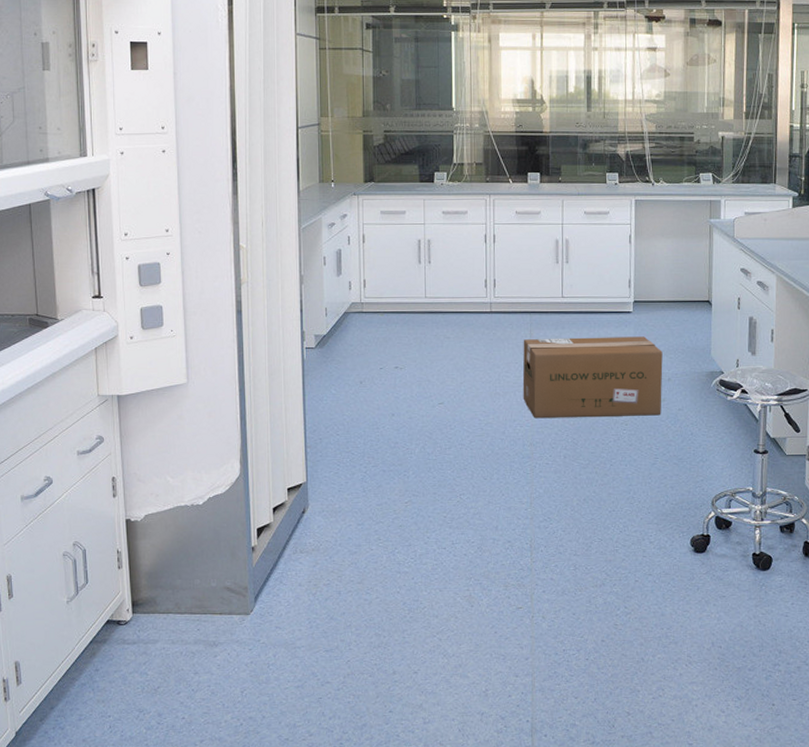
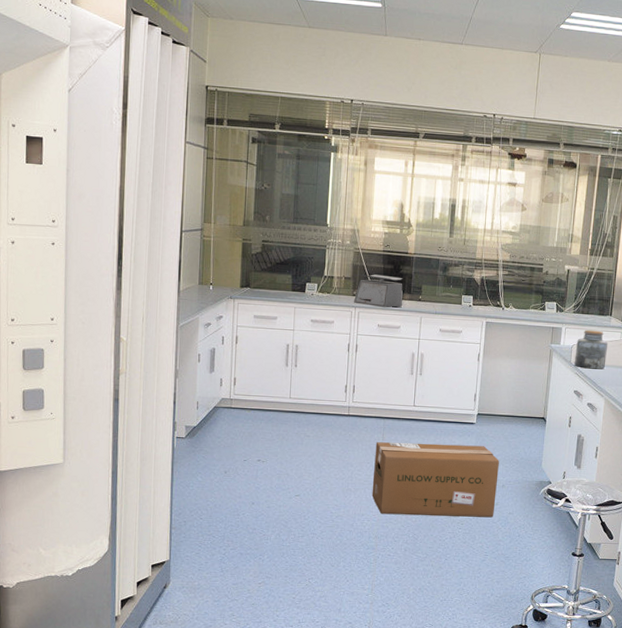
scale: none [487,157,541,193] -> present [353,274,403,308]
jar: none [738,200,775,243] -> present [574,329,608,370]

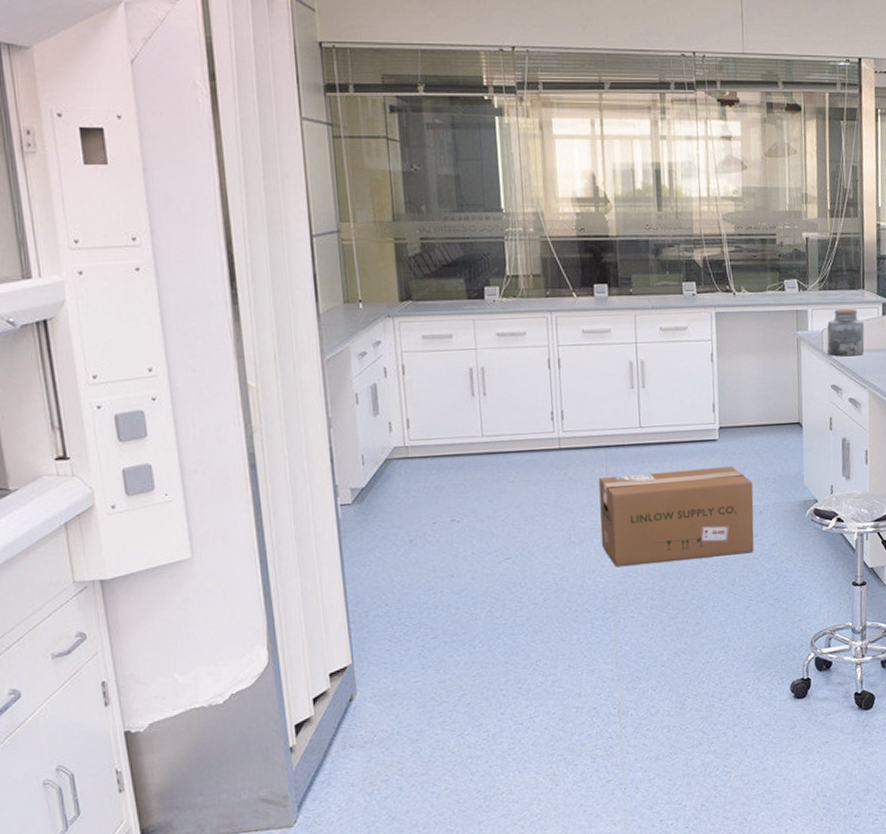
scale: present [353,274,403,308] -> none [547,266,609,309]

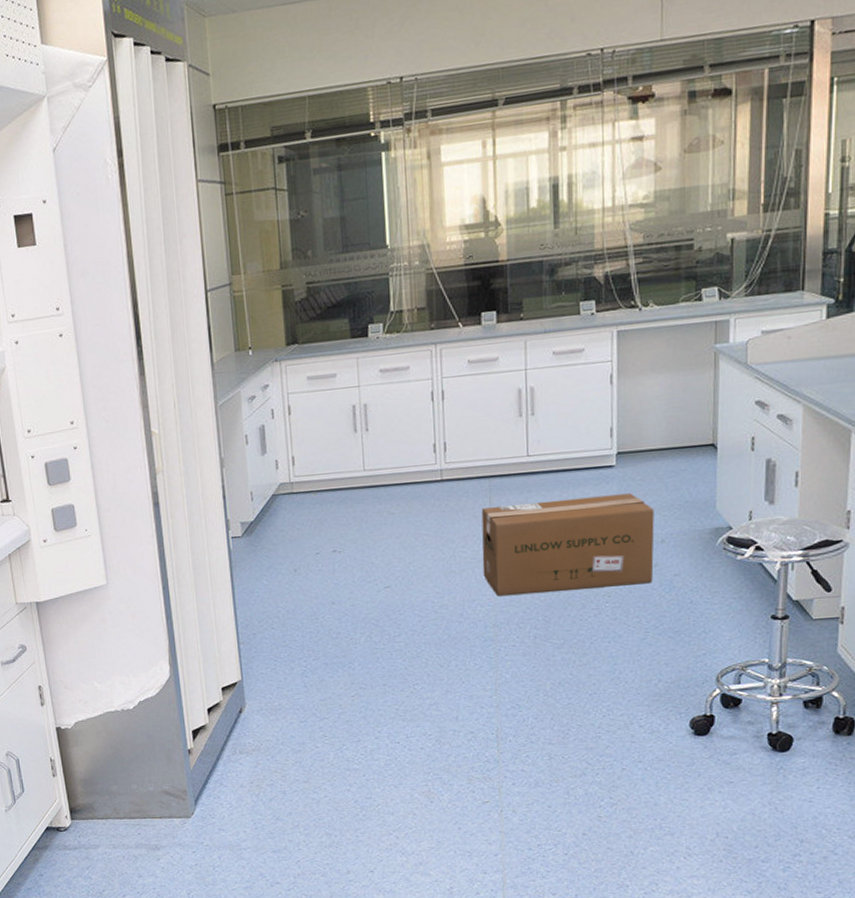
jar: present [827,308,865,357] -> none [752,313,803,369]

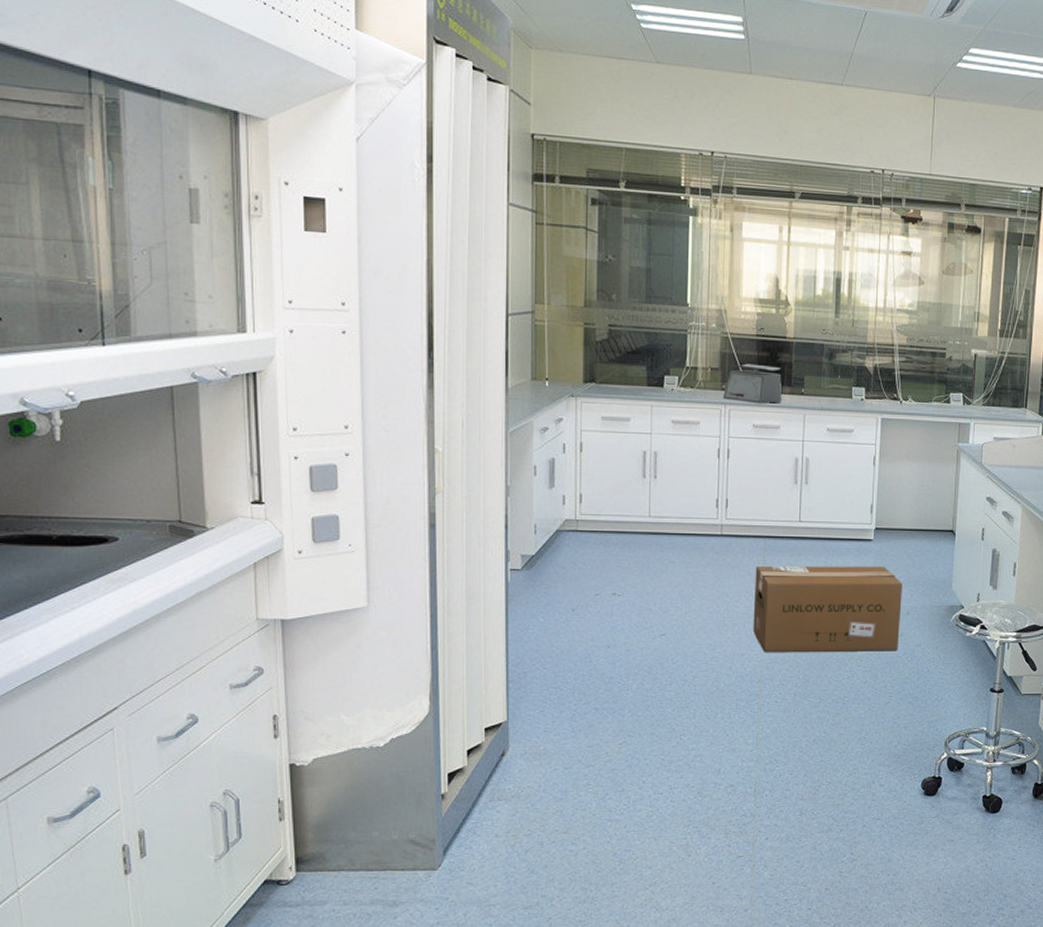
scale: none [431,294,498,340] -> present [722,363,782,405]

